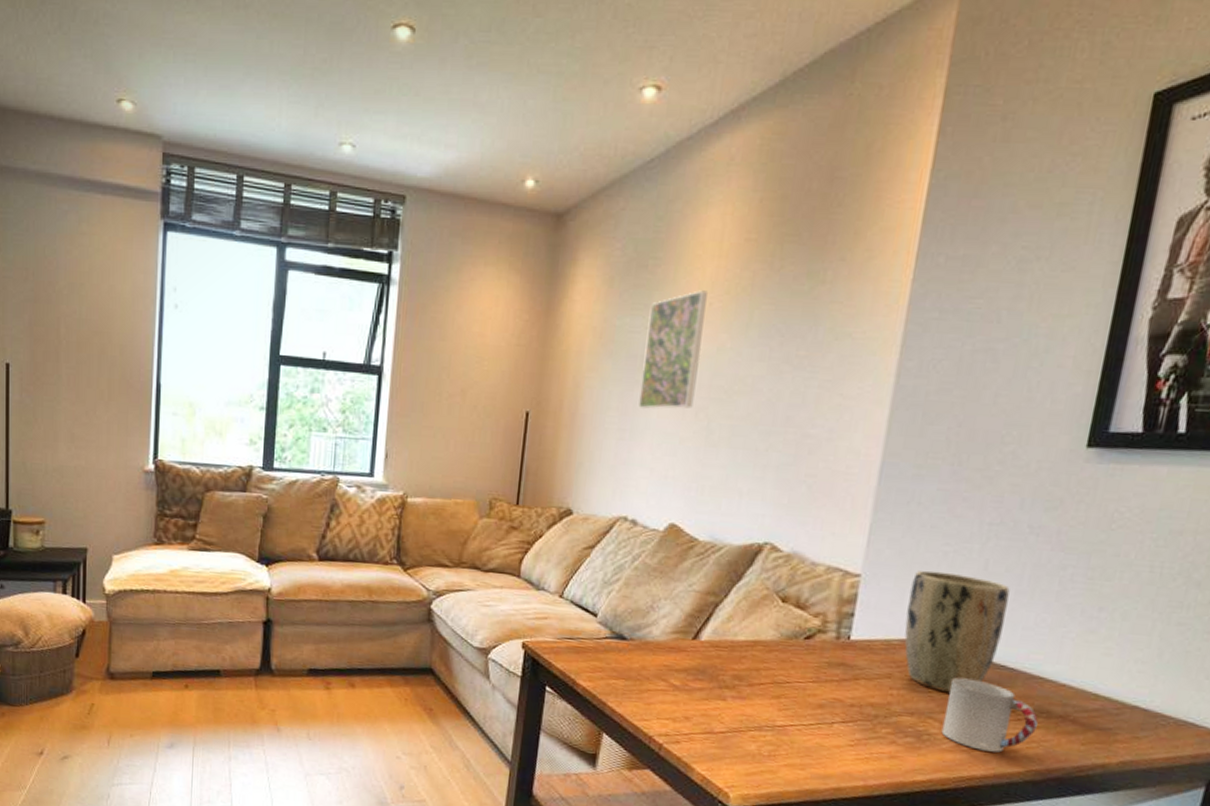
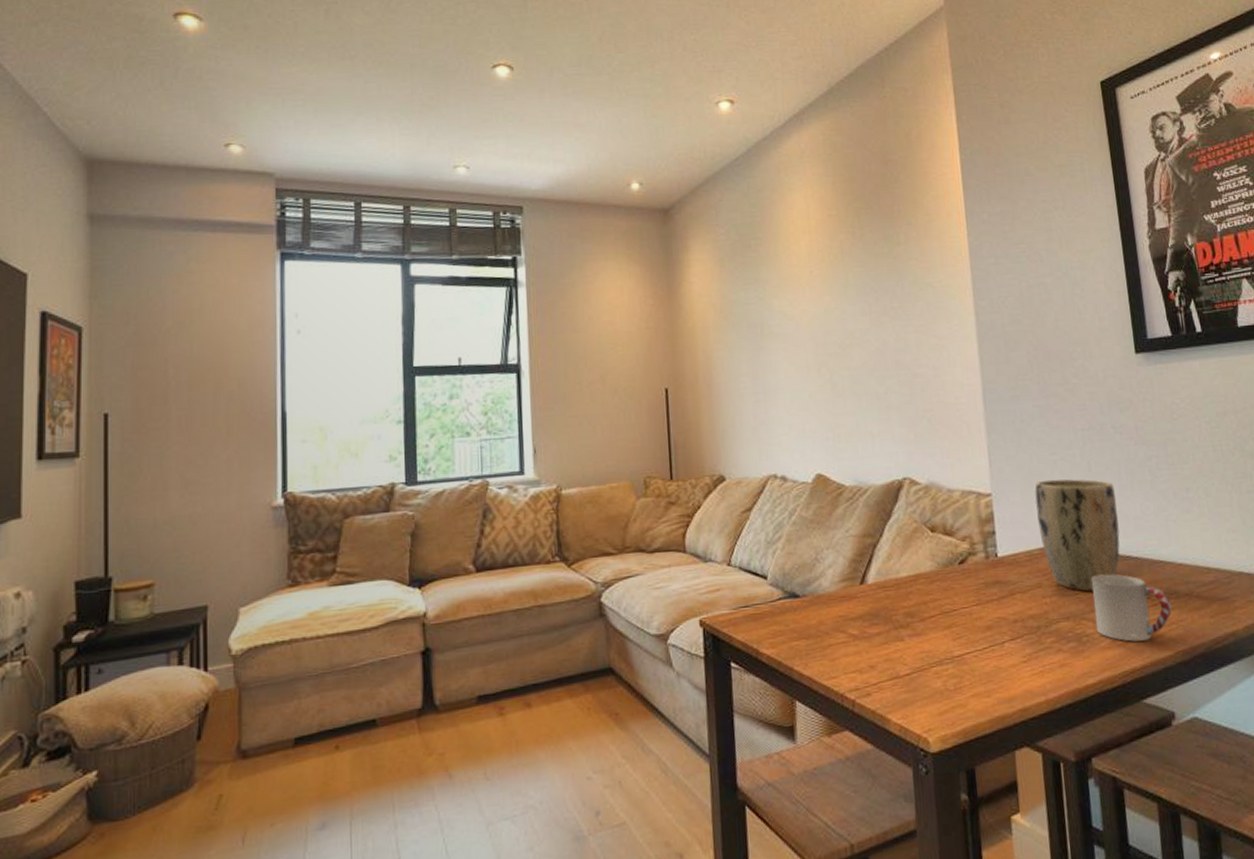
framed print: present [638,290,708,409] -> none [760,261,814,371]

